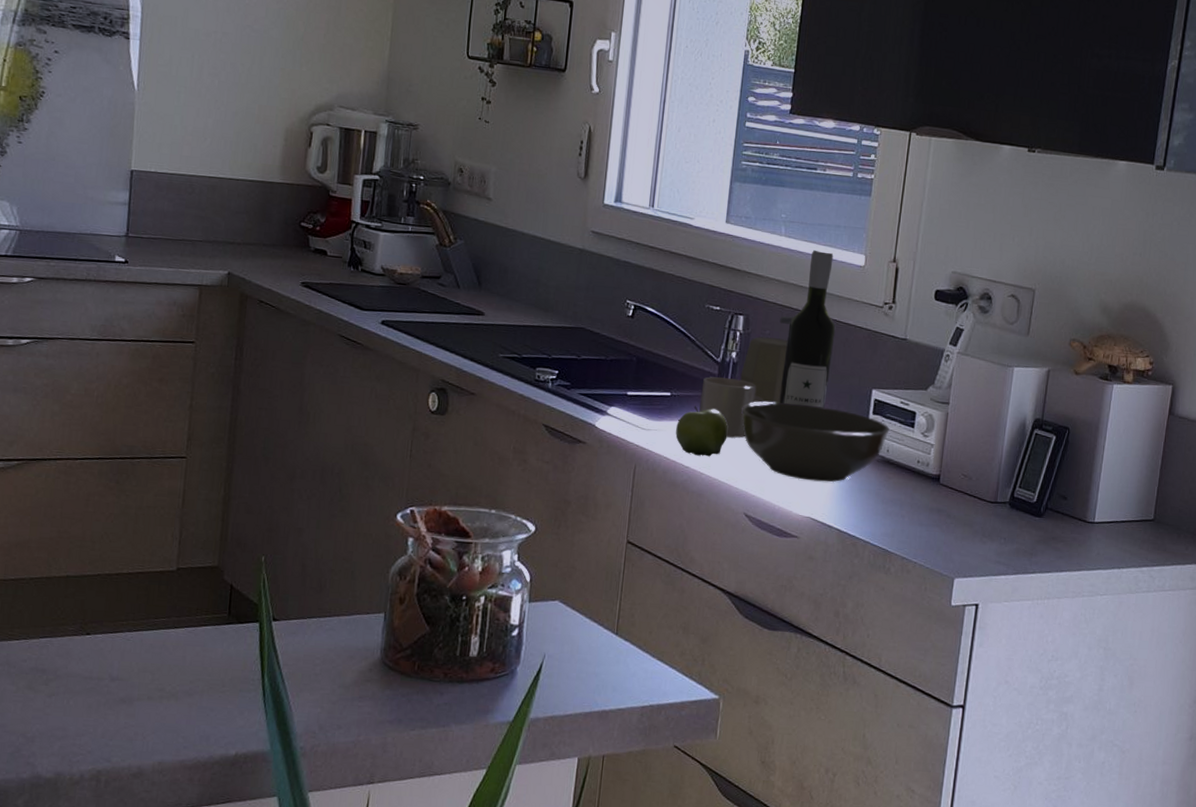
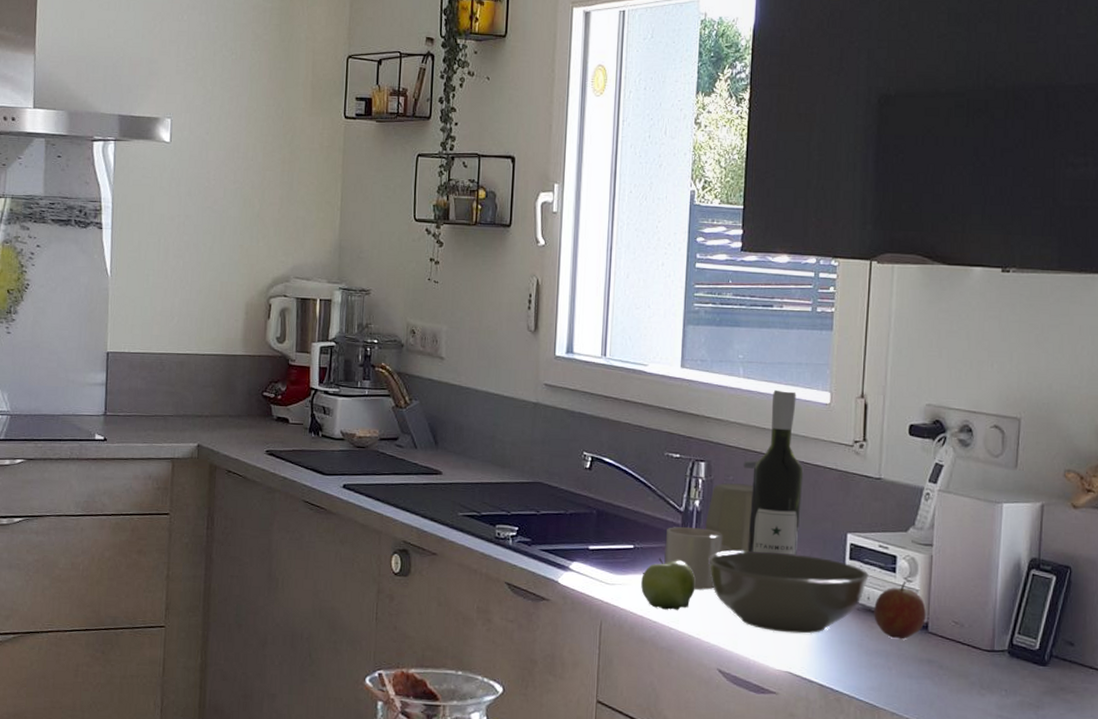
fruit: none [891,436,939,490] -> present [874,581,926,640]

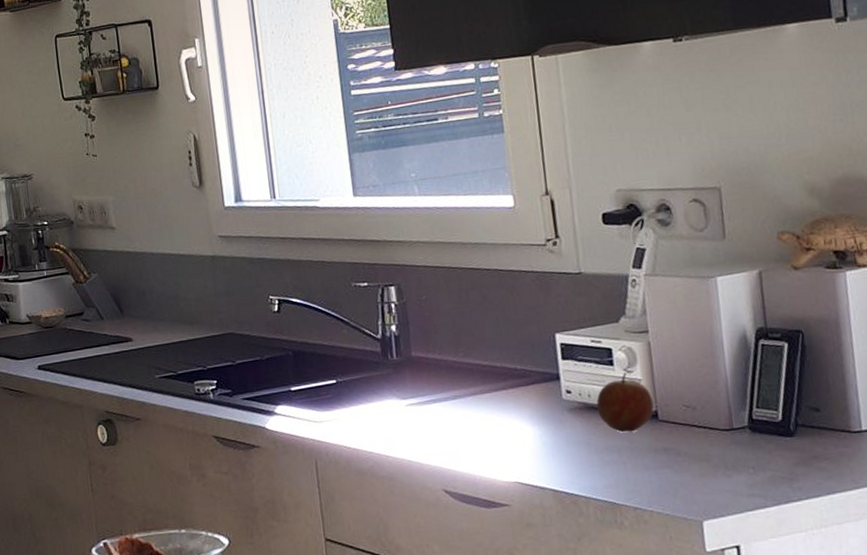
fruit: present [641,558,696,610] -> none [349,387,407,439]
mug: present [664,527,734,590] -> none [366,352,440,414]
soap dispenser: present [705,460,758,554] -> none [405,275,455,375]
bowl: present [707,551,869,634] -> none [414,361,586,444]
bottle: present [747,389,804,555] -> none [445,199,506,369]

